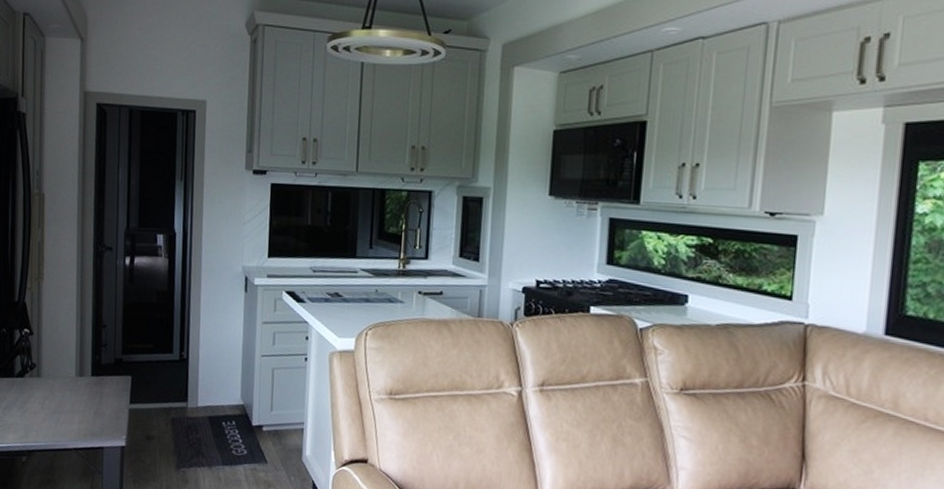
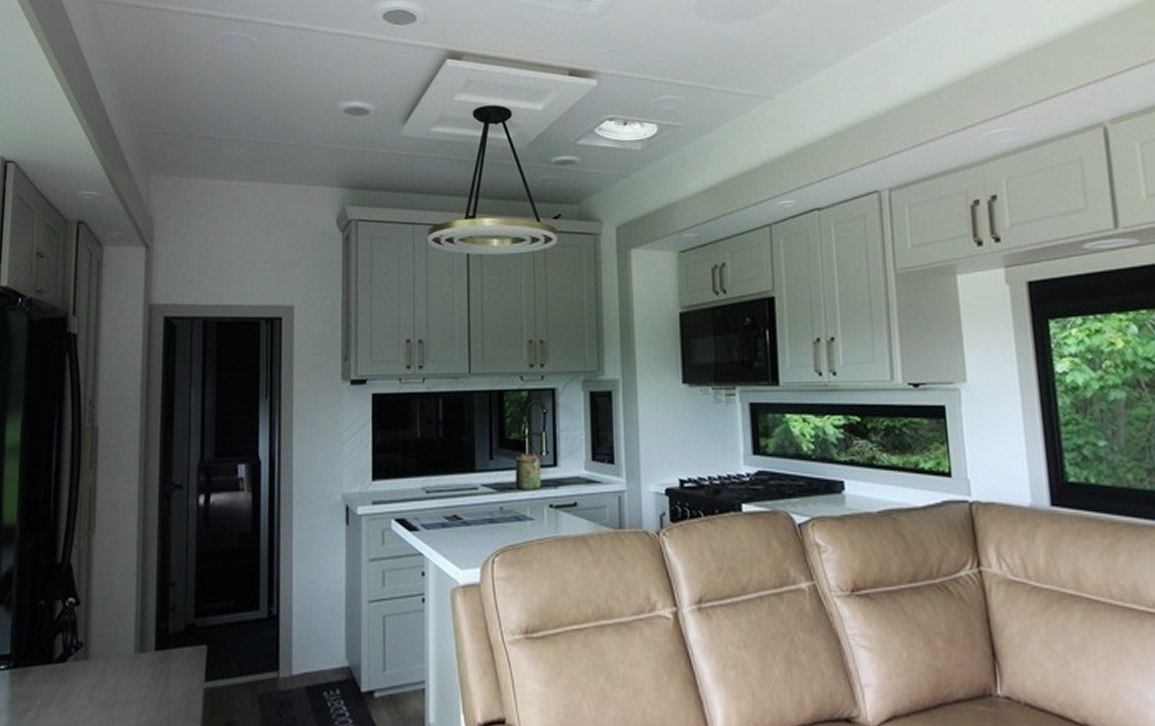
canister: none [390,245,414,278] -> present [515,453,541,490]

